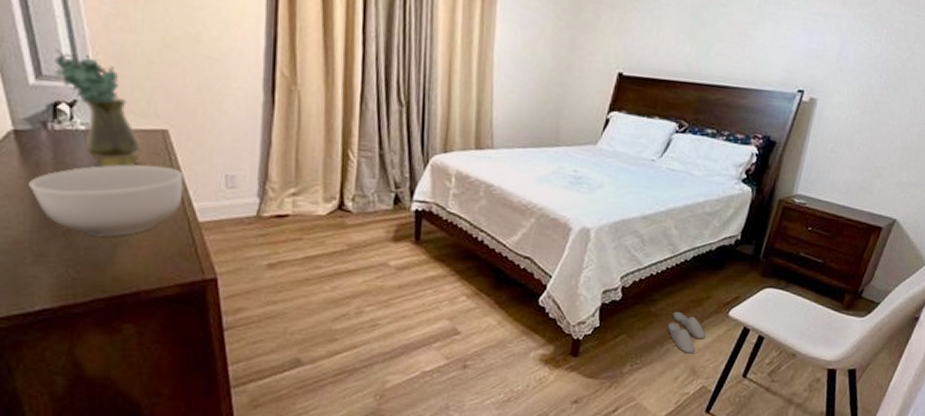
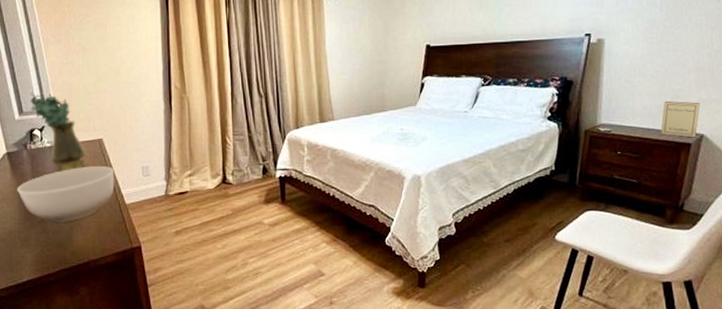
slippers: present [667,311,706,354] -> none [500,239,537,278]
book: none [855,179,899,222] -> present [661,101,700,138]

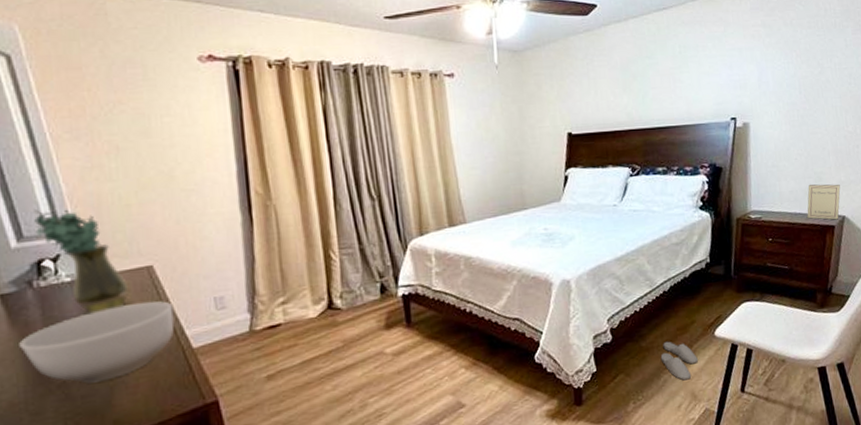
slippers: none [500,239,537,278] -> present [660,341,698,381]

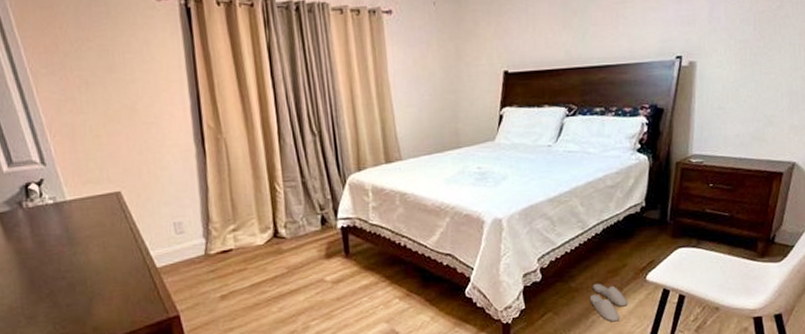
bowl: present [19,301,175,383] -> none [14,223,141,294]
vase: present [34,210,130,314] -> none [20,138,102,233]
book: present [807,184,841,220] -> none [753,128,792,167]

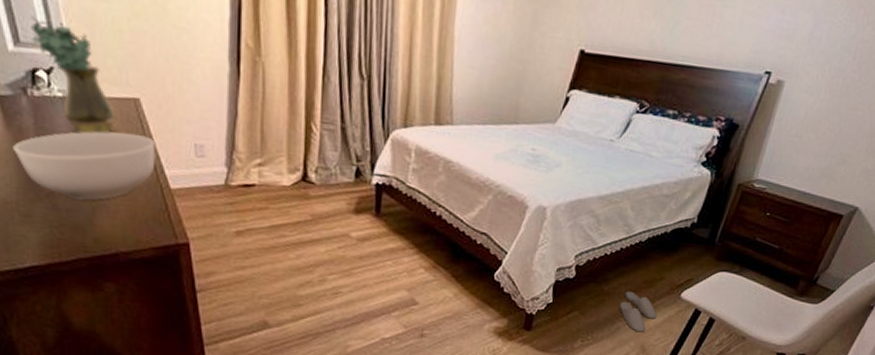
bowl: none [14,223,141,294] -> present [13,131,156,200]
vase: none [20,138,102,233] -> present [30,16,116,134]

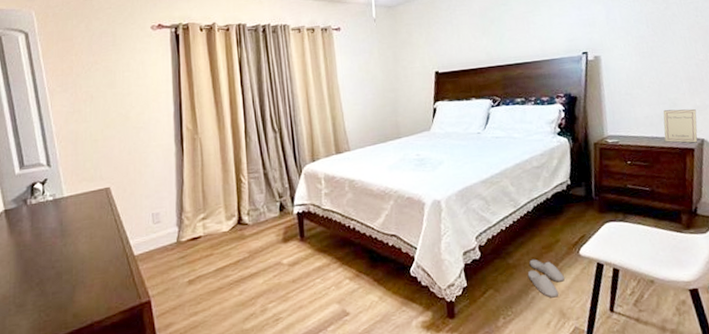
bowl: present [13,131,156,200] -> none [14,216,122,282]
vase: present [30,16,116,134] -> none [32,145,92,226]
book: none [816,165,864,210] -> present [663,109,698,143]

